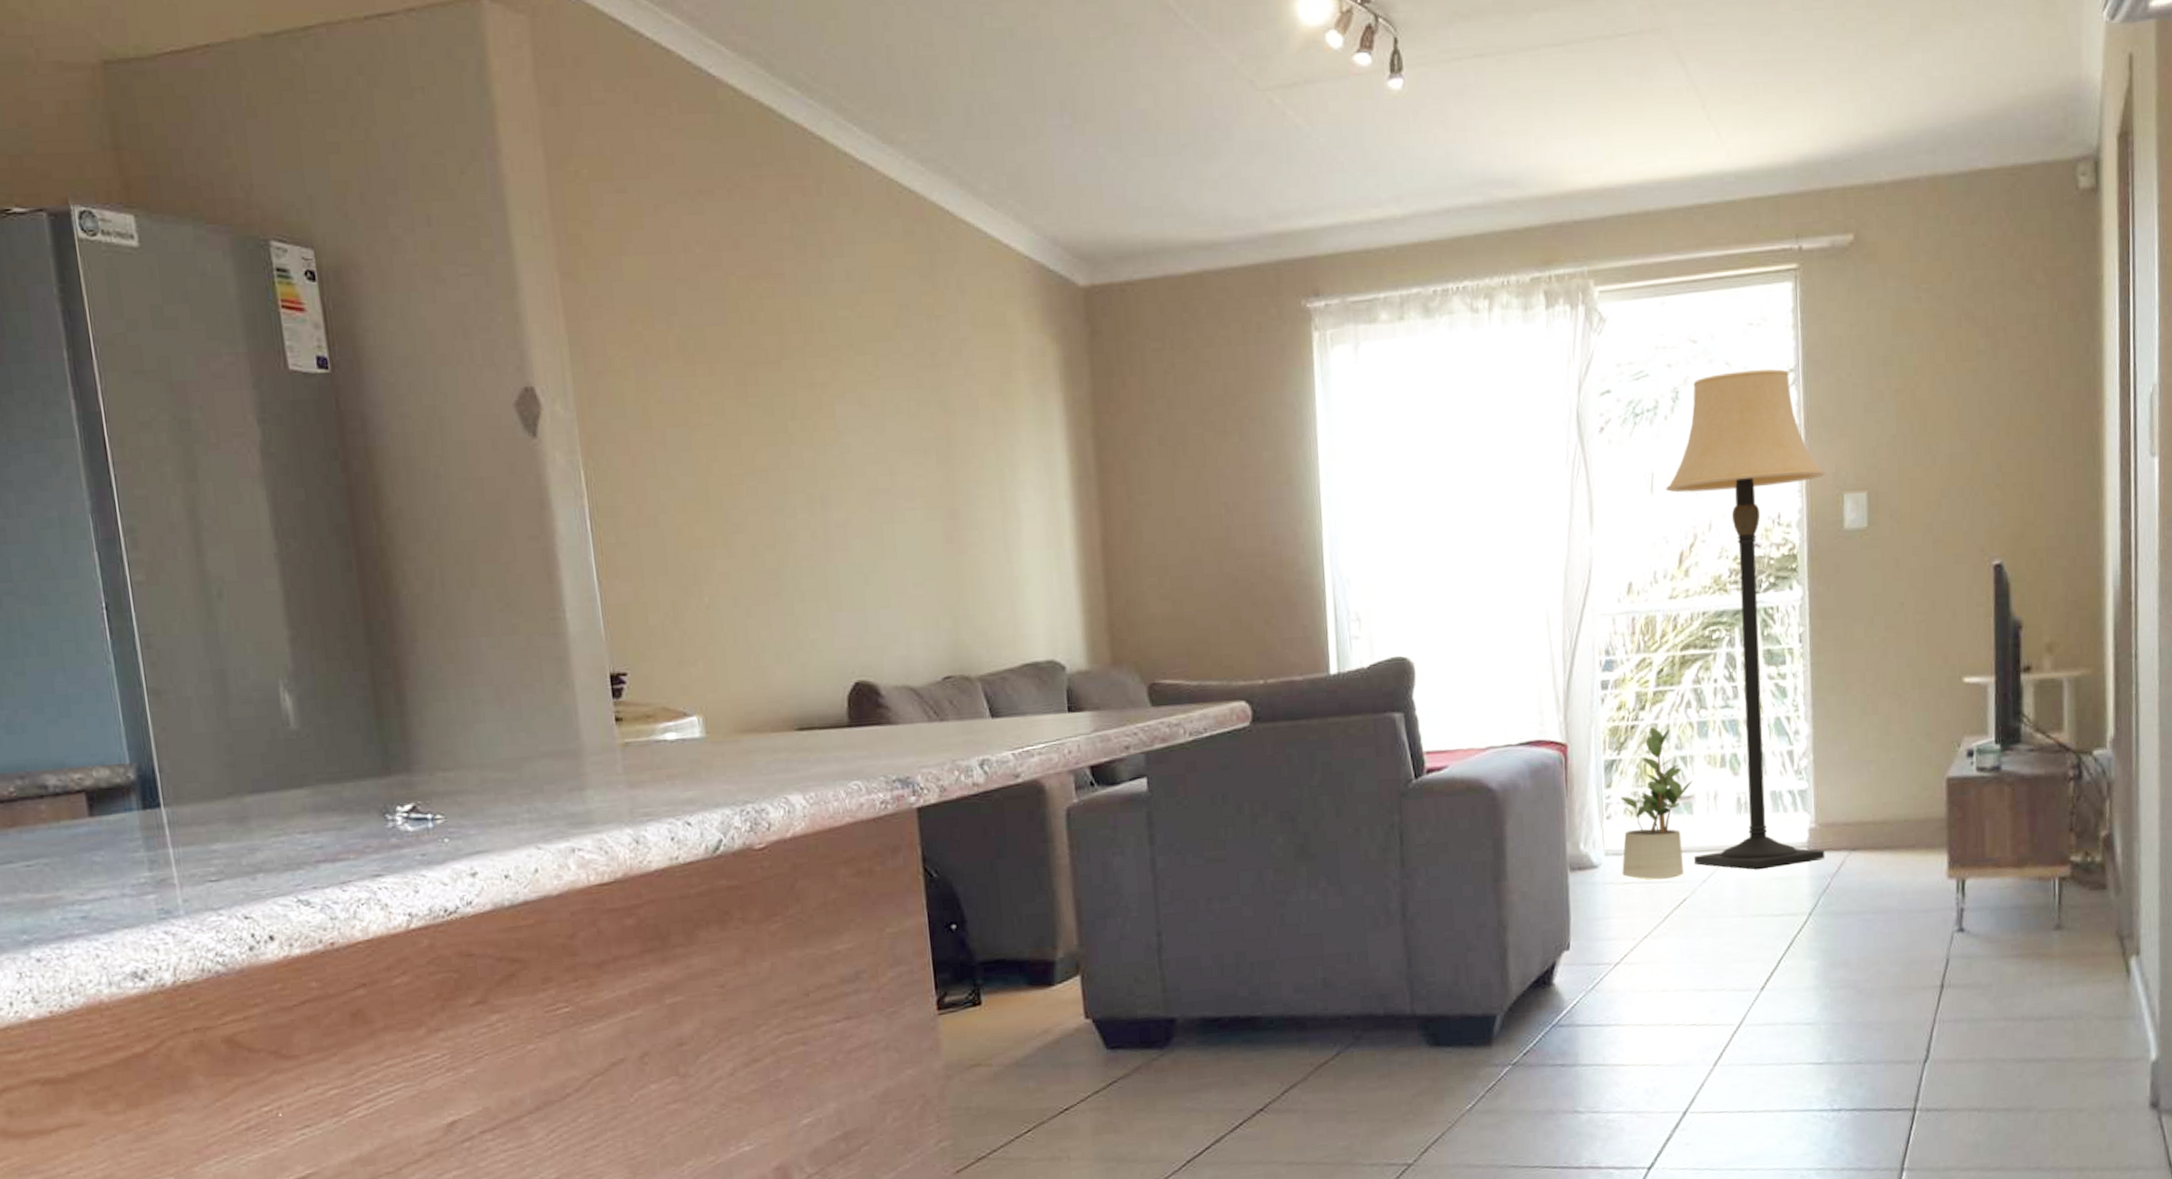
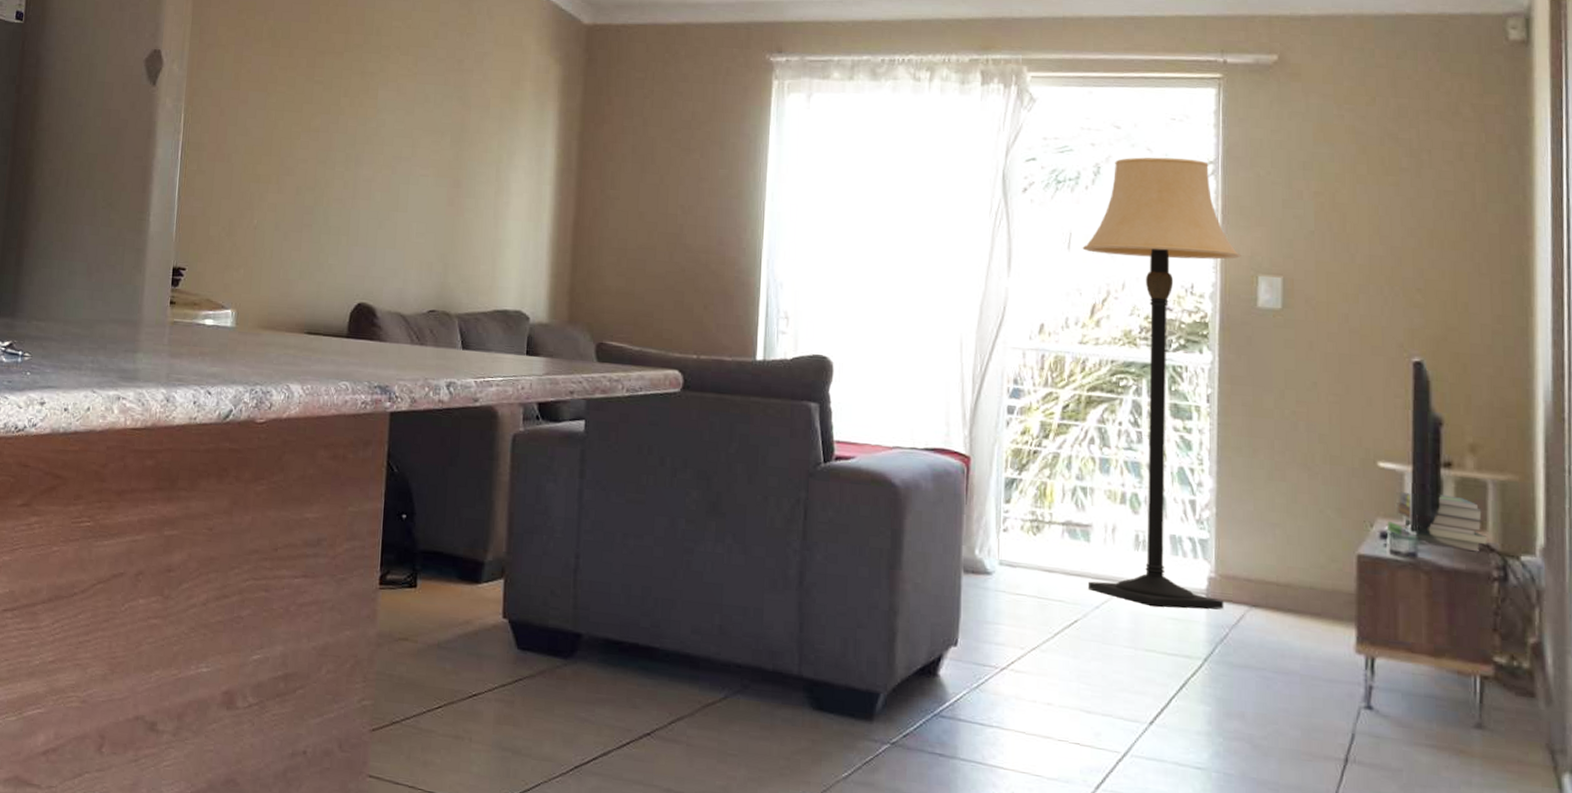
potted plant: present [1620,727,1693,880] -> none [1015,455,1091,599]
books: none [1973,700,2064,756] -> present [1387,491,1487,552]

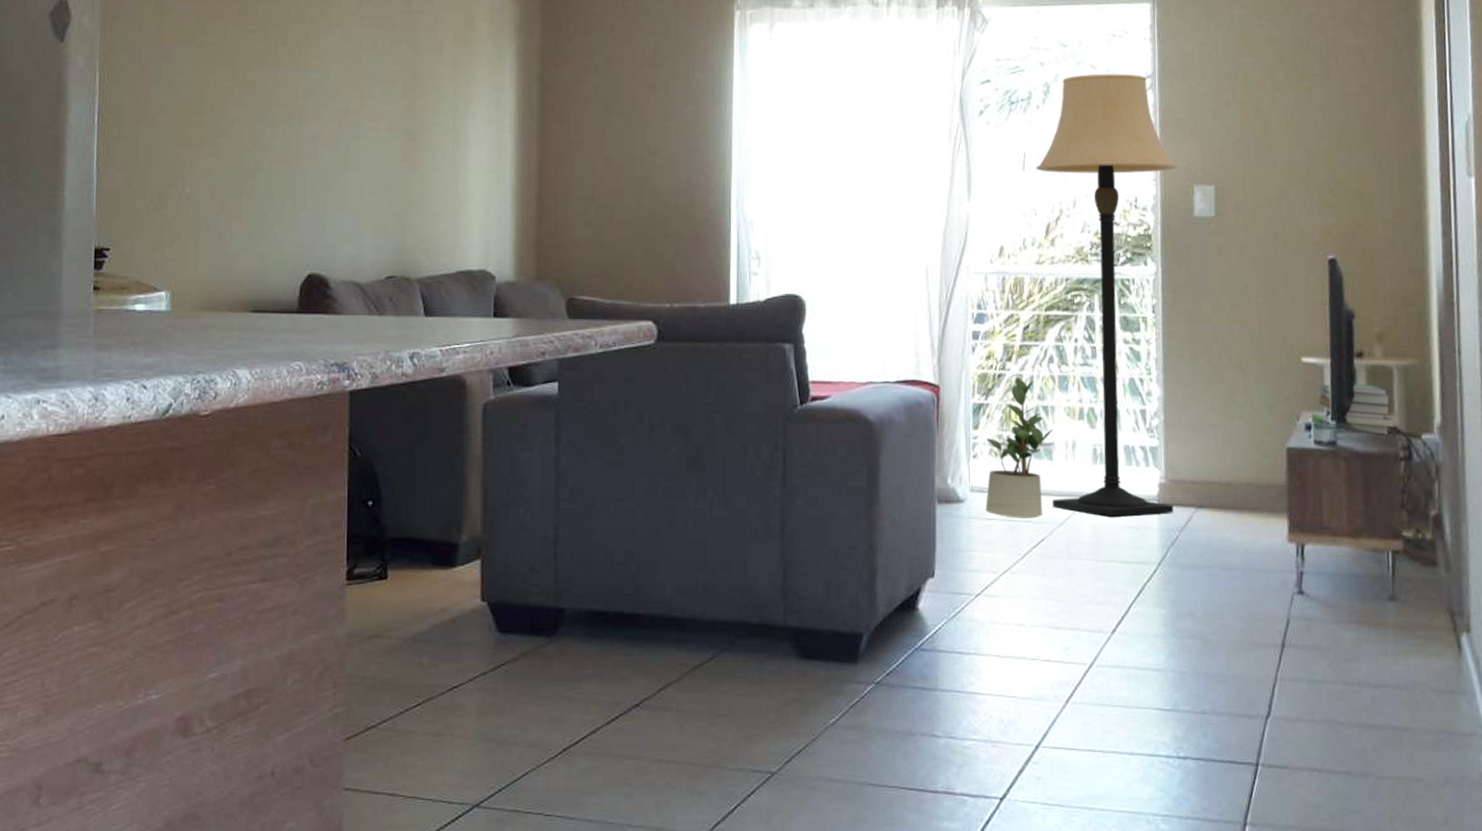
potted plant: none [1015,455,1091,599] -> present [985,377,1053,518]

